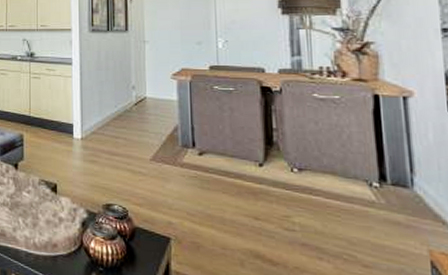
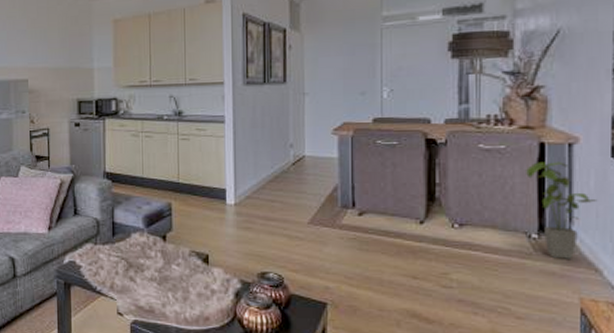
house plant: none [362,113,438,210] -> present [526,162,598,259]

